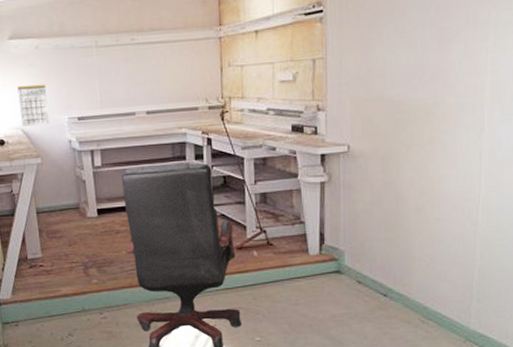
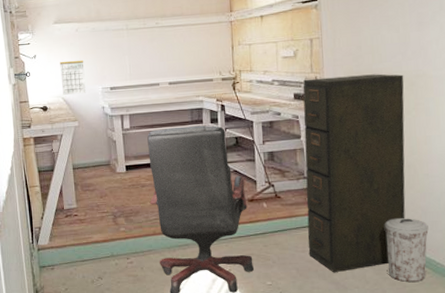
filing cabinet: none [302,101,419,326] -> present [303,74,406,272]
trash can: none [388,267,436,337] -> present [385,218,429,283]

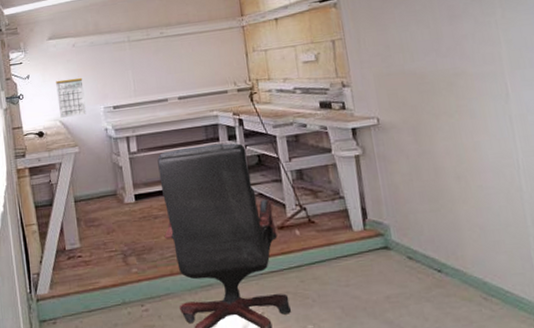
filing cabinet: present [303,74,406,272] -> none [328,74,462,309]
trash can: present [385,218,429,283] -> none [439,238,495,317]

